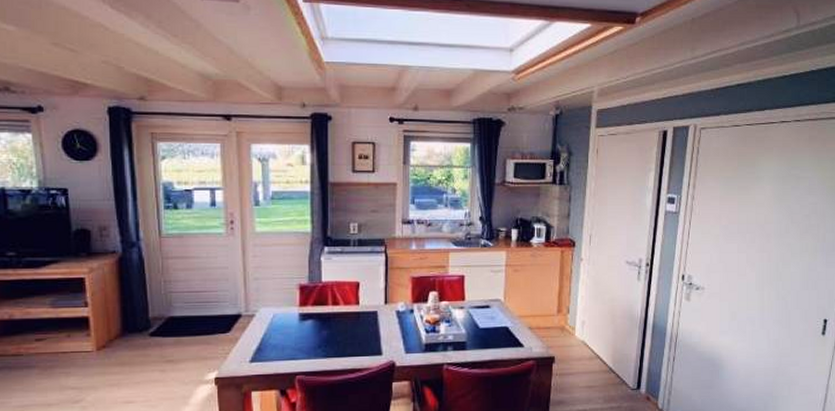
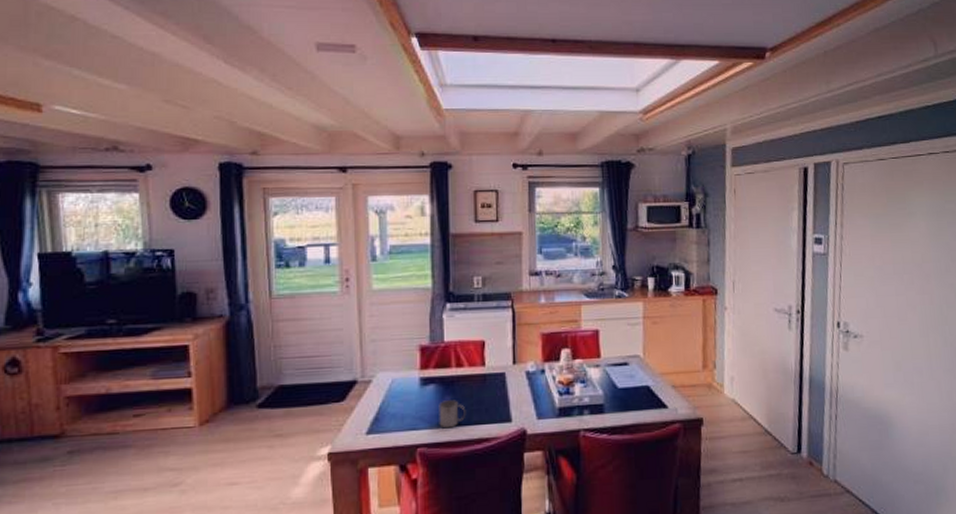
mug: none [316,334,341,359] -> present [439,400,466,429]

